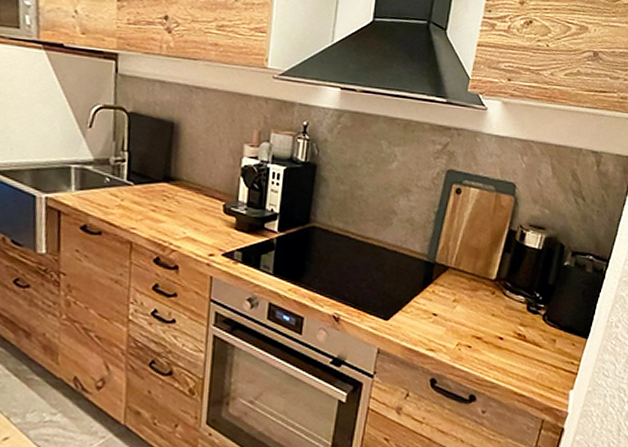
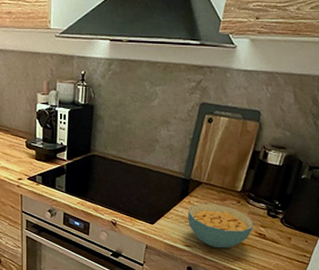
cereal bowl: none [432,294,512,354] -> present [188,203,254,248]

